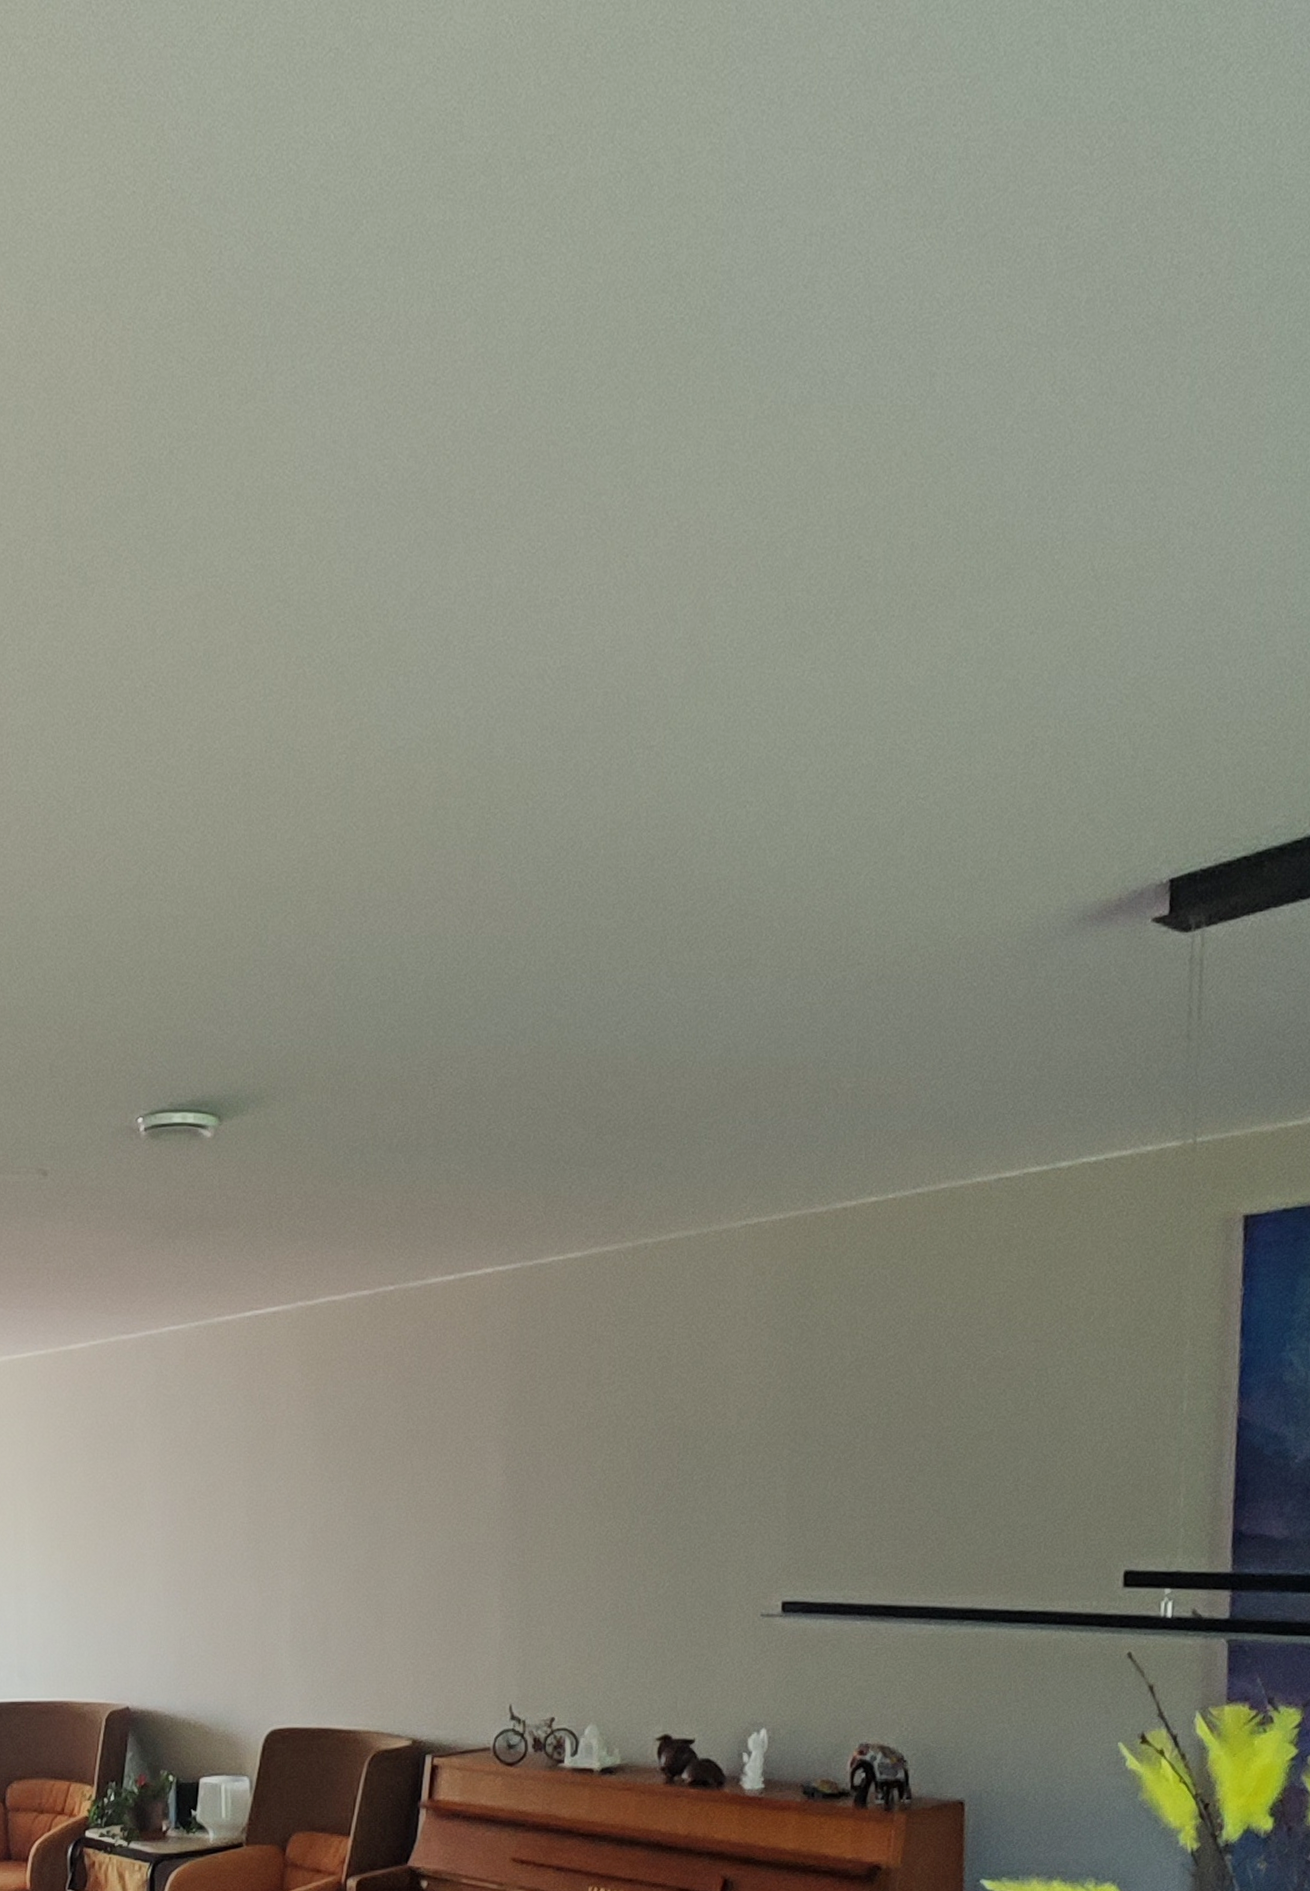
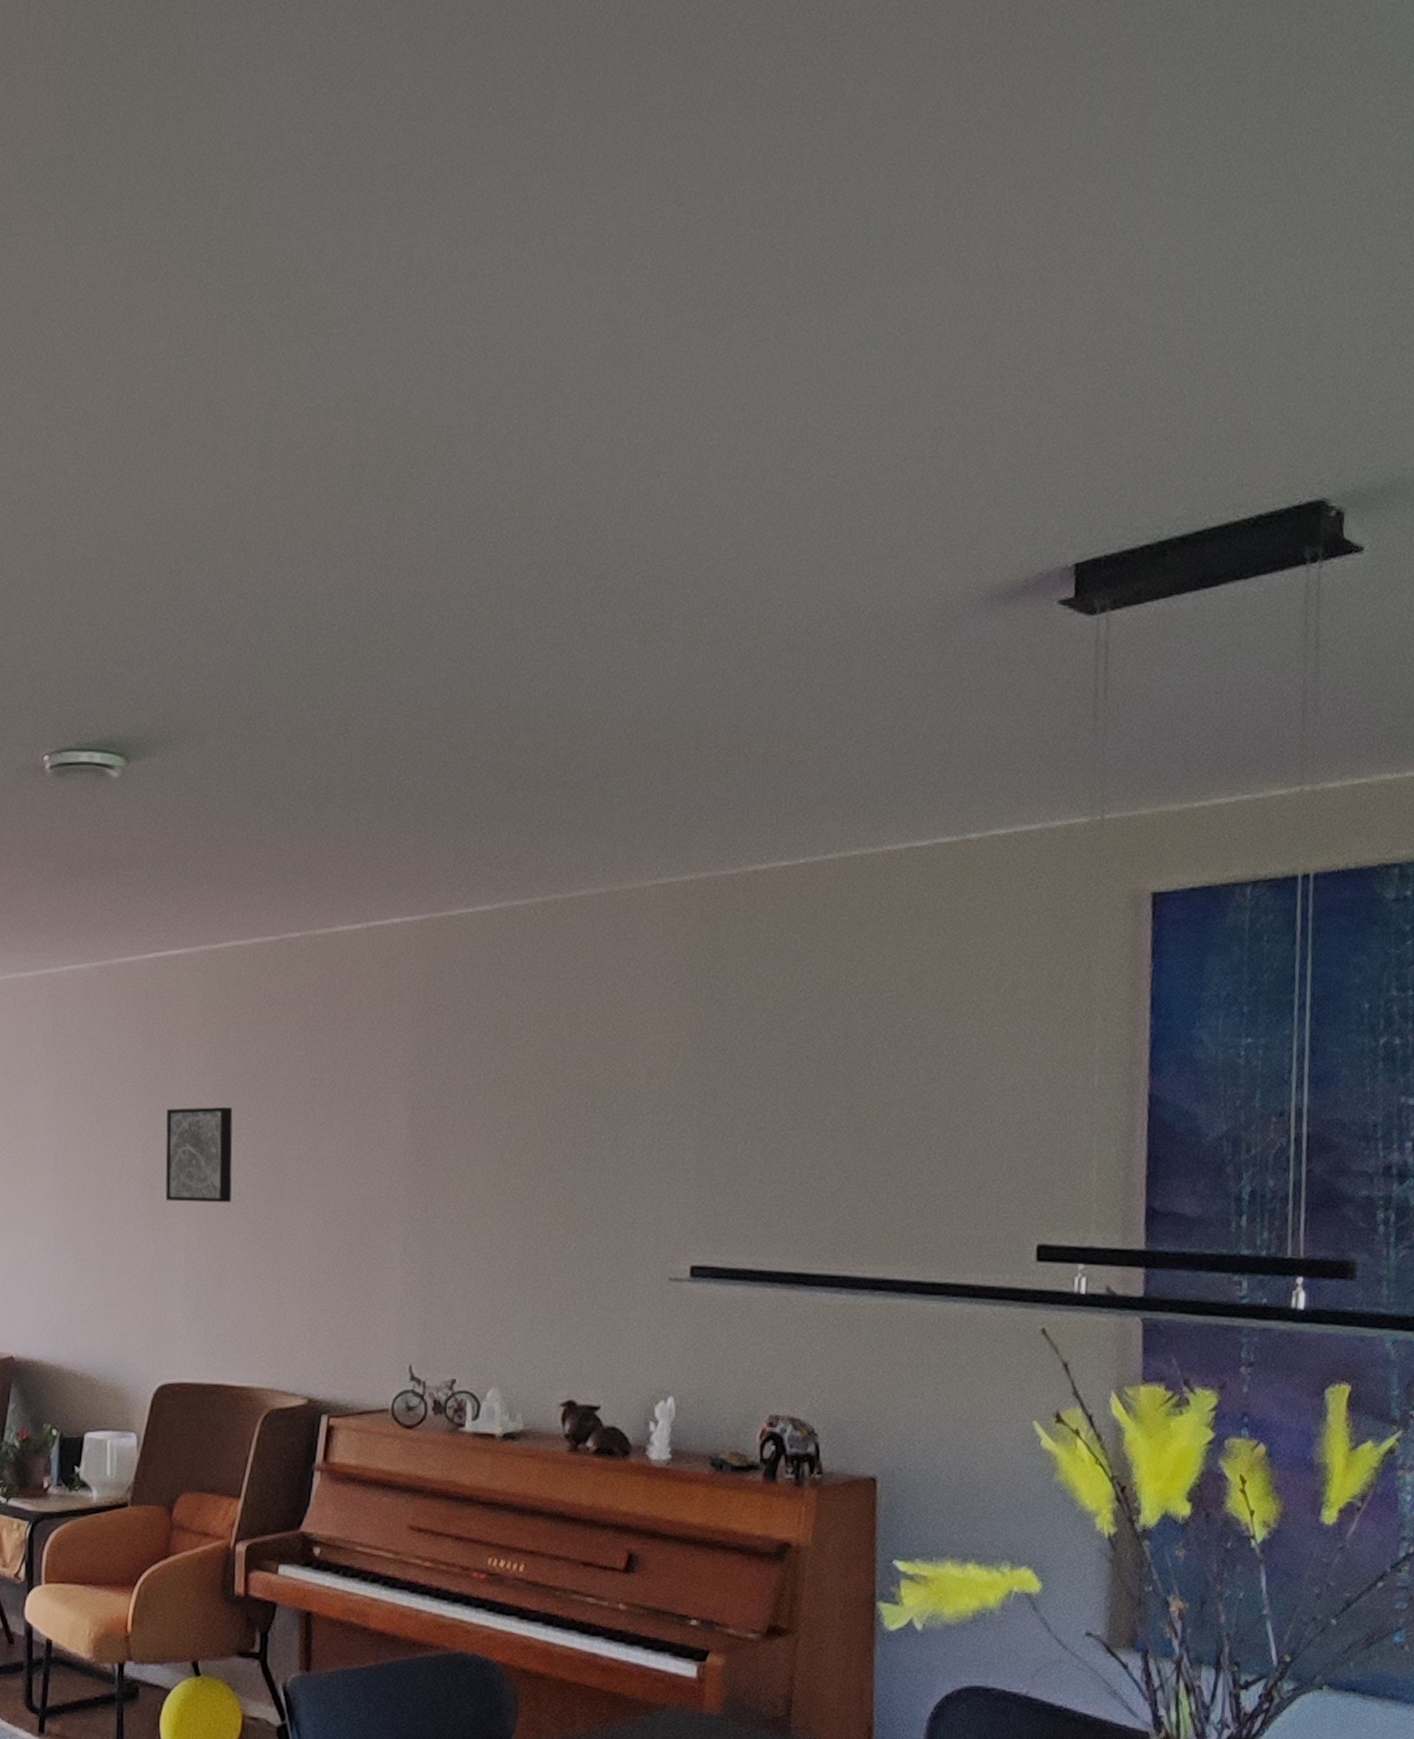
wall art: none [269,1461,334,1554] -> present [165,1107,233,1203]

